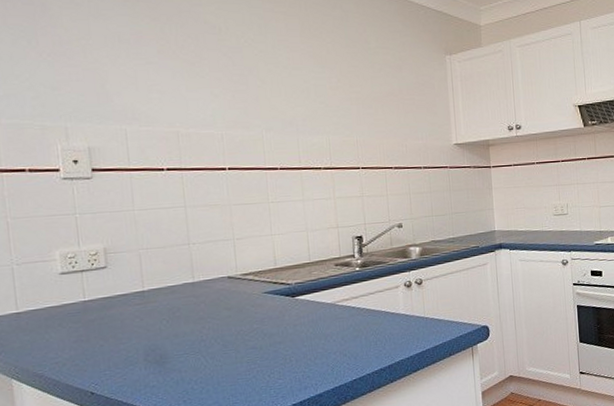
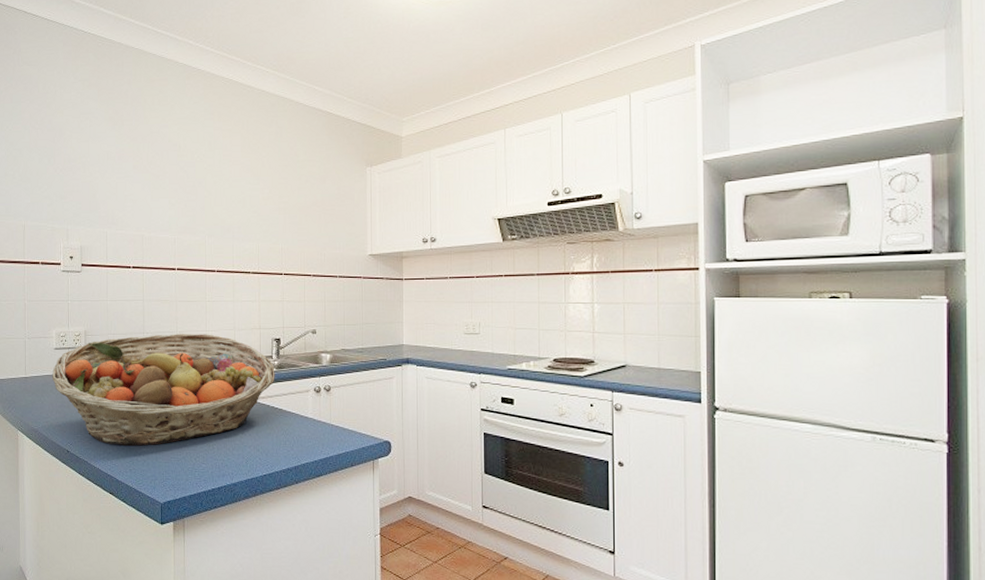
fruit basket: none [59,238,360,377] -> present [52,334,275,446]

